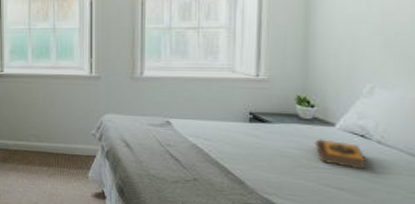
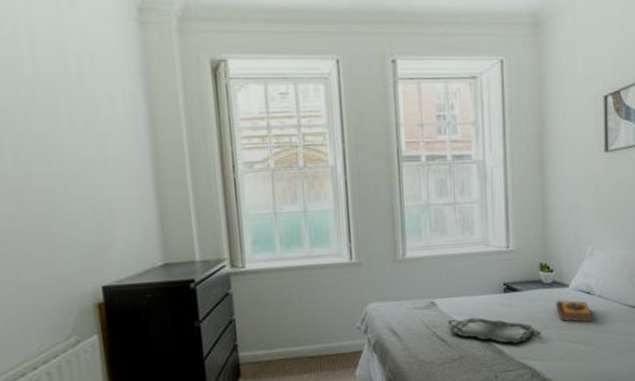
serving tray: none [182,142,294,177] -> present [447,317,541,344]

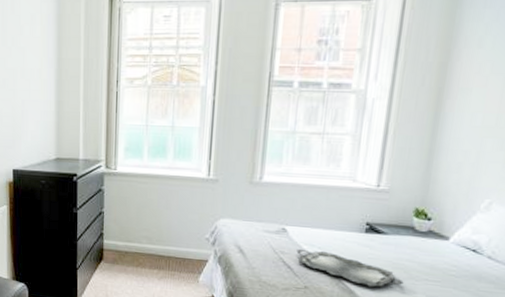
hardback book: present [555,300,593,323] -> none [427,252,476,284]

